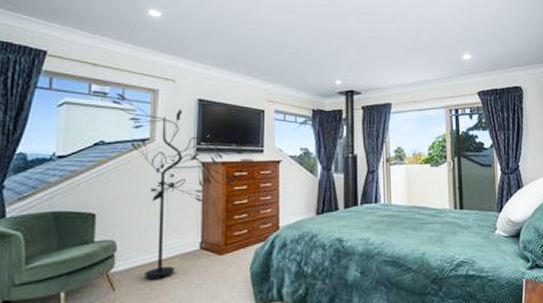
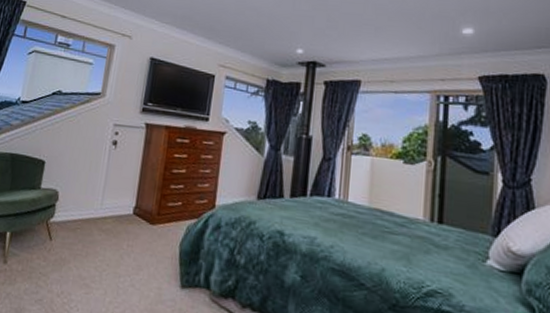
floor lamp: present [110,92,245,280] -> none [71,44,191,238]

